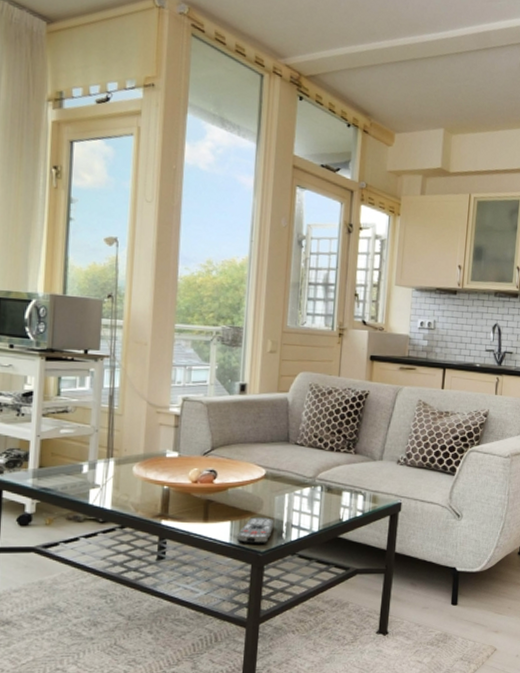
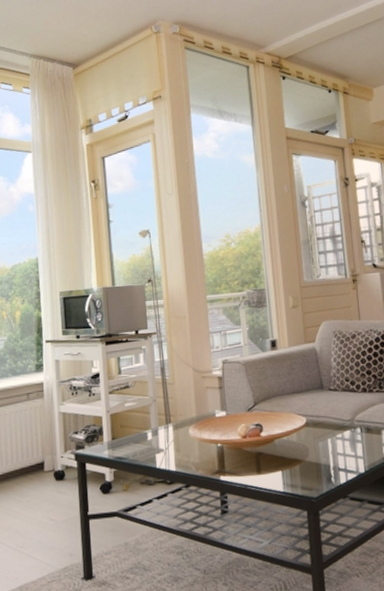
remote control: present [236,517,274,544] -> none [289,463,322,491]

